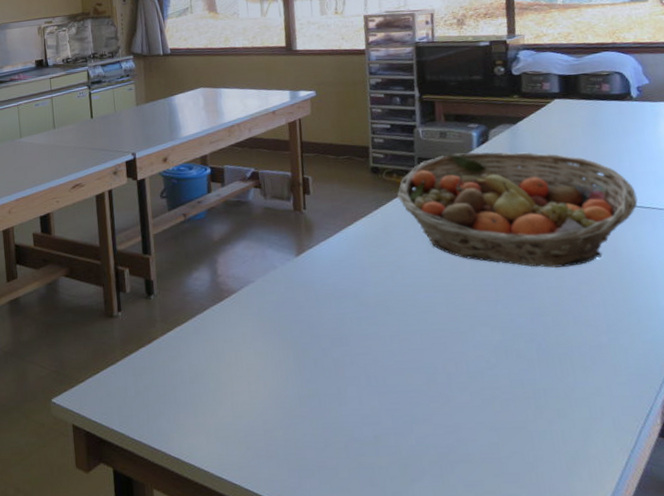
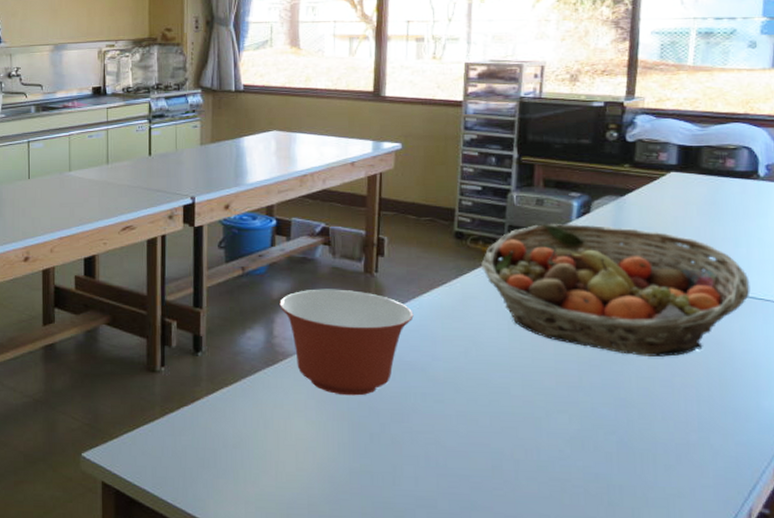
mixing bowl: none [220,227,342,326] -> present [279,289,414,396]

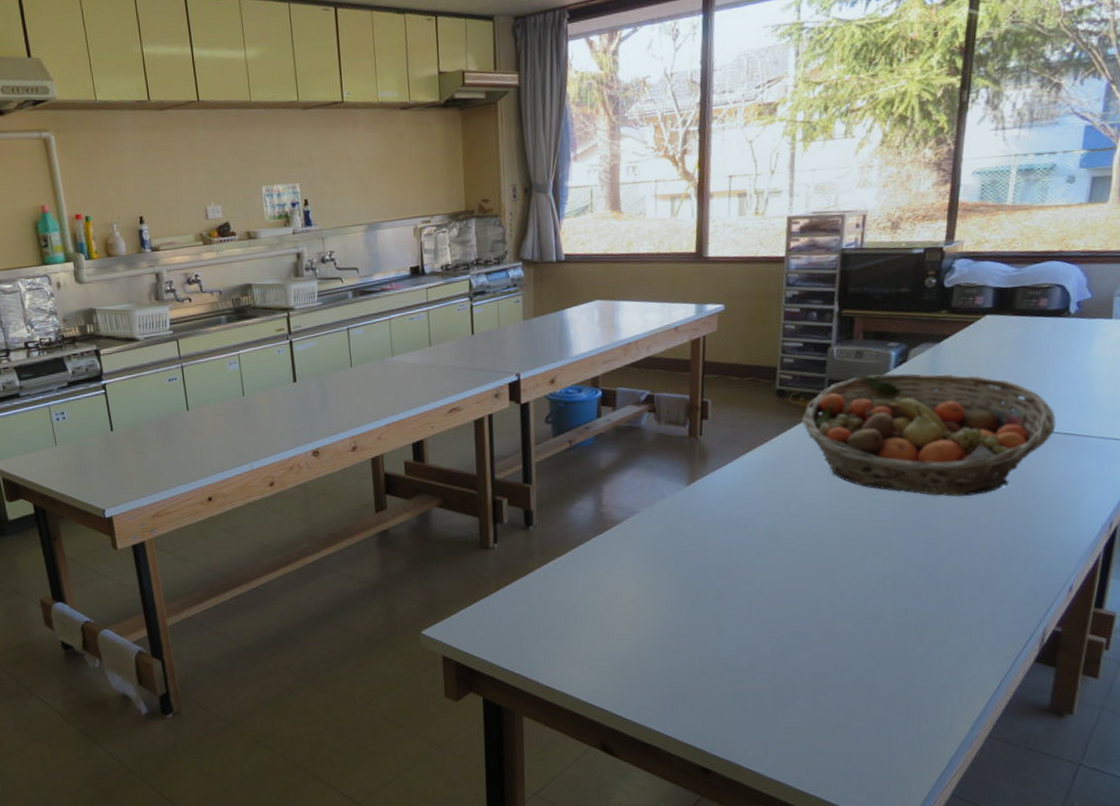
mixing bowl: present [279,289,414,396] -> none [607,455,737,556]

